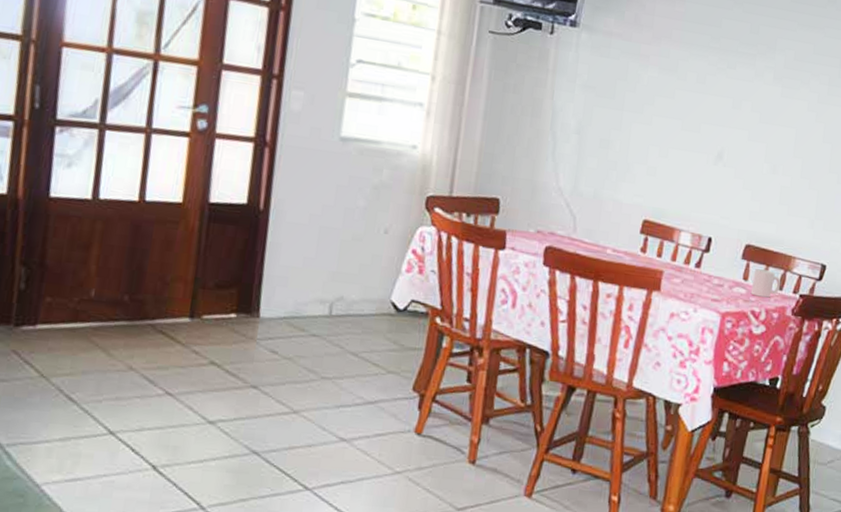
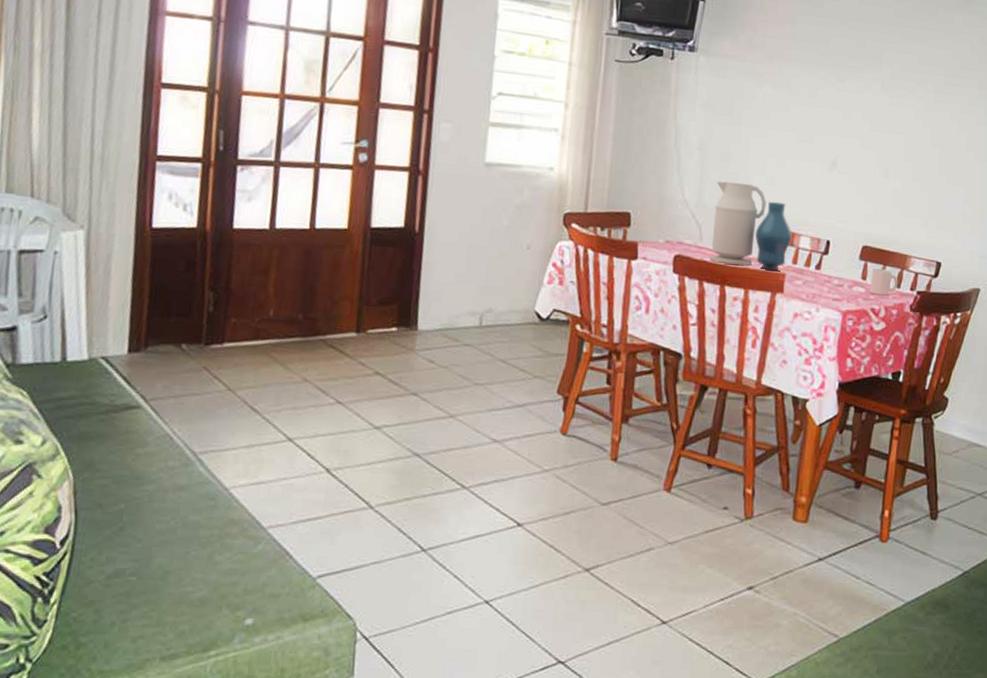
water jug: none [584,169,647,261] -> present [710,181,766,266]
vase: none [632,193,673,268] -> present [755,201,793,271]

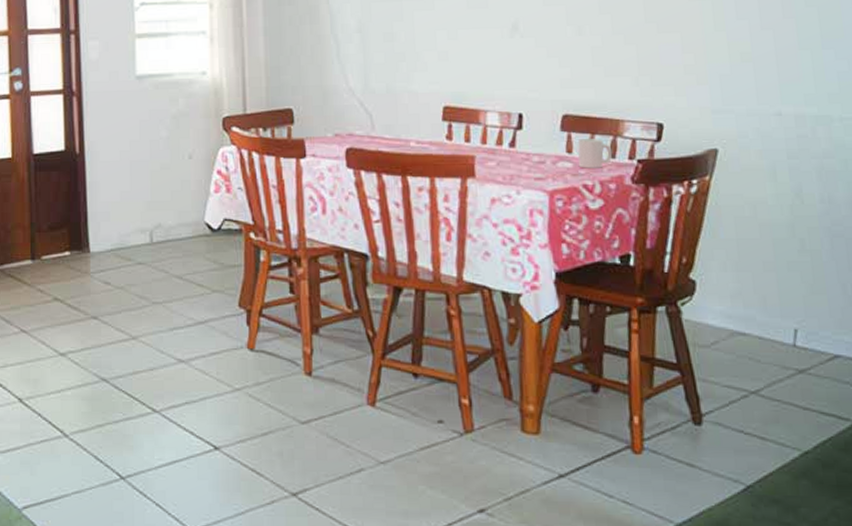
water jug: present [710,181,766,266] -> none [382,62,442,153]
vase: present [755,201,793,271] -> none [433,77,478,155]

